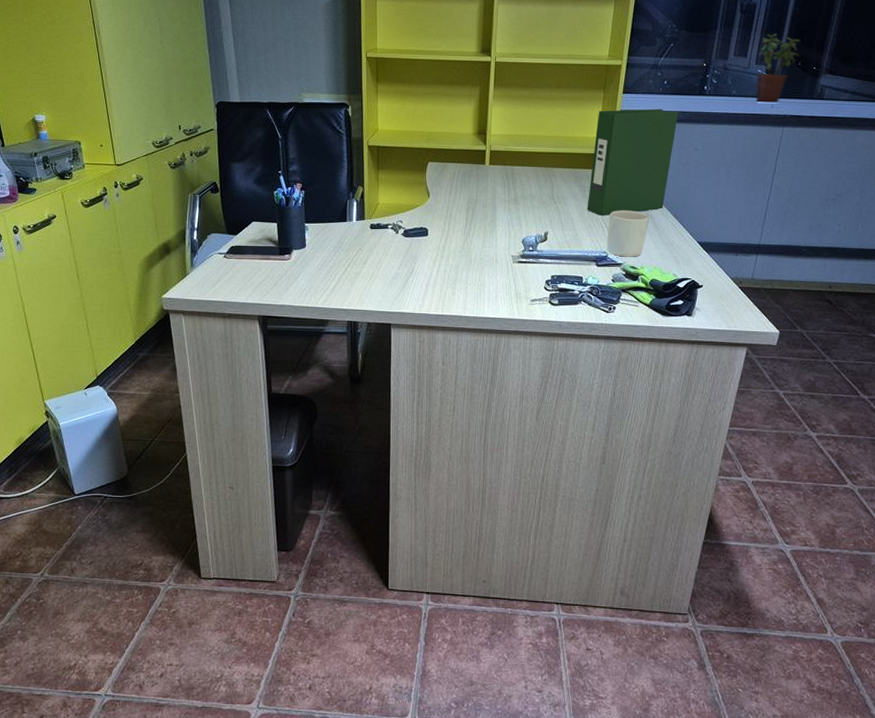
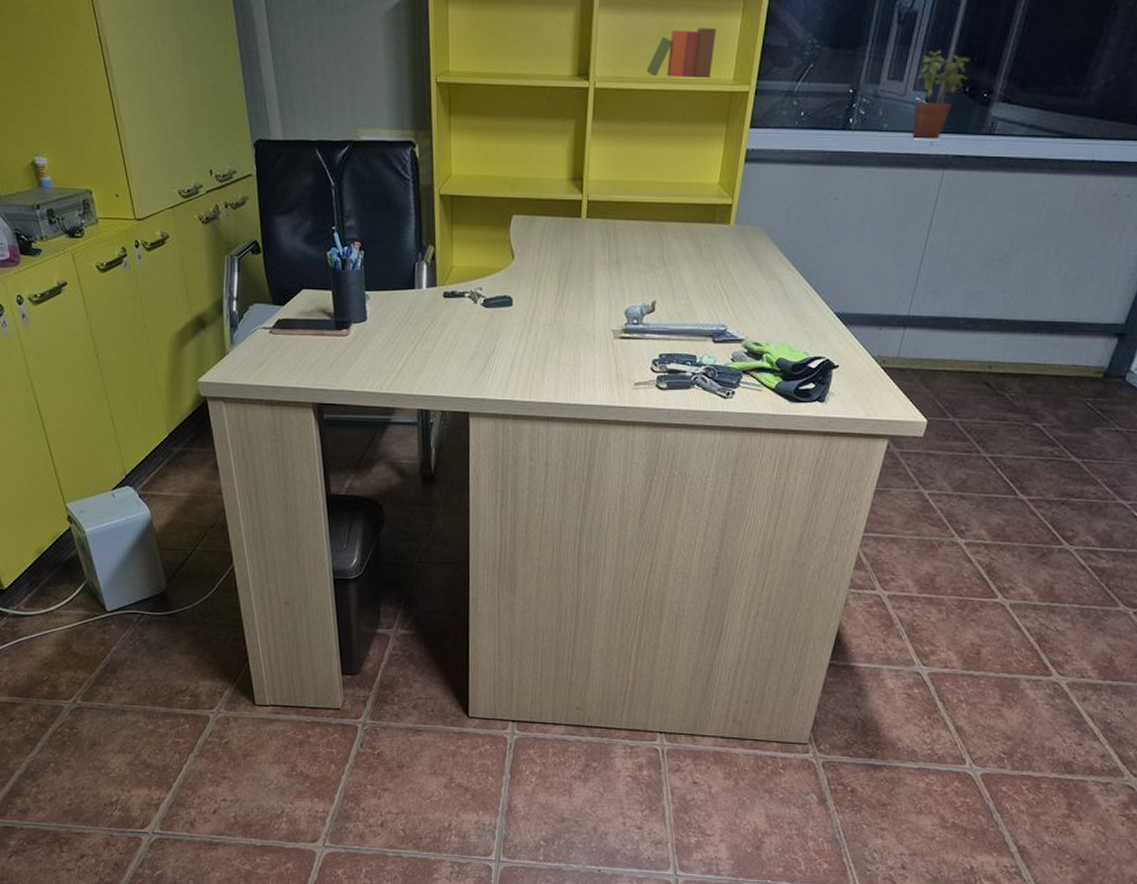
books: none [537,15,594,55] -> present [646,28,716,79]
binder: present [587,108,679,215] -> none [703,147,818,281]
mug: present [606,210,650,257] -> none [725,274,778,332]

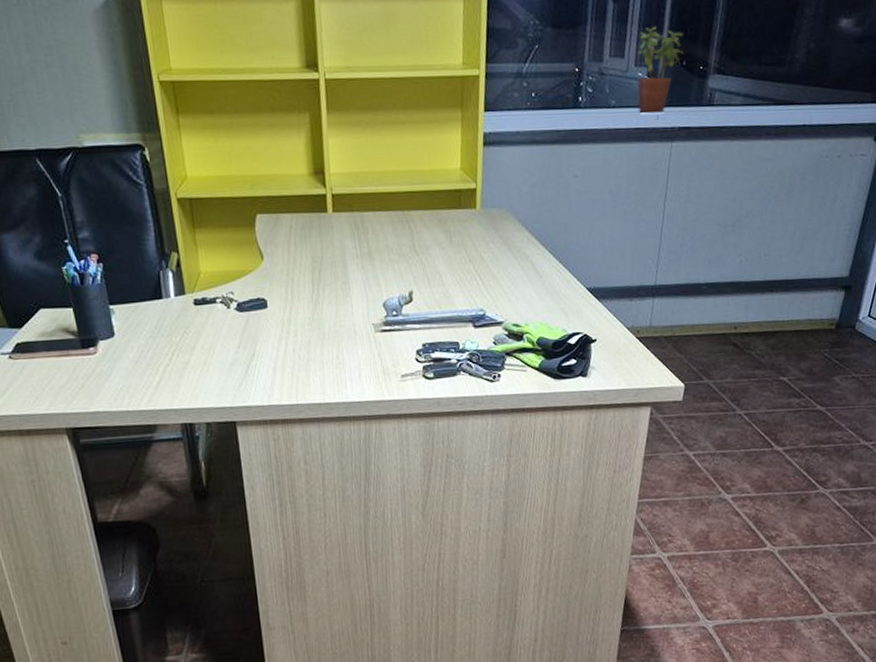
books: present [646,28,716,79] -> none [375,13,441,65]

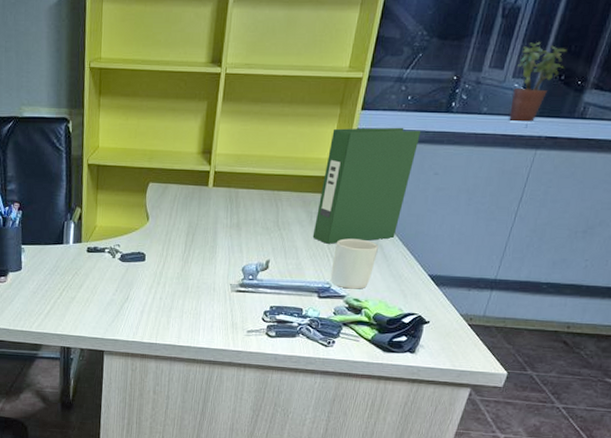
binder: none [455,128,552,266] -> present [312,127,422,244]
mug: none [482,256,530,314] -> present [330,238,379,289]

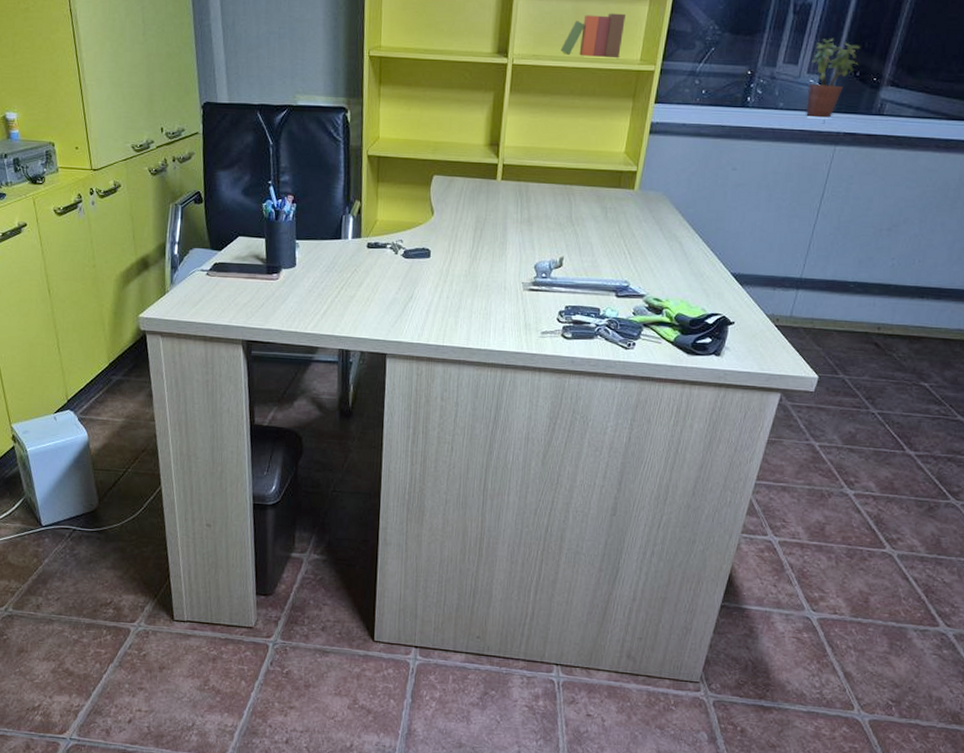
books: none [272,21,336,66] -> present [560,13,625,59]
binder: present [312,127,422,244] -> none [608,121,717,241]
mug: present [330,238,379,289] -> none [628,235,679,288]

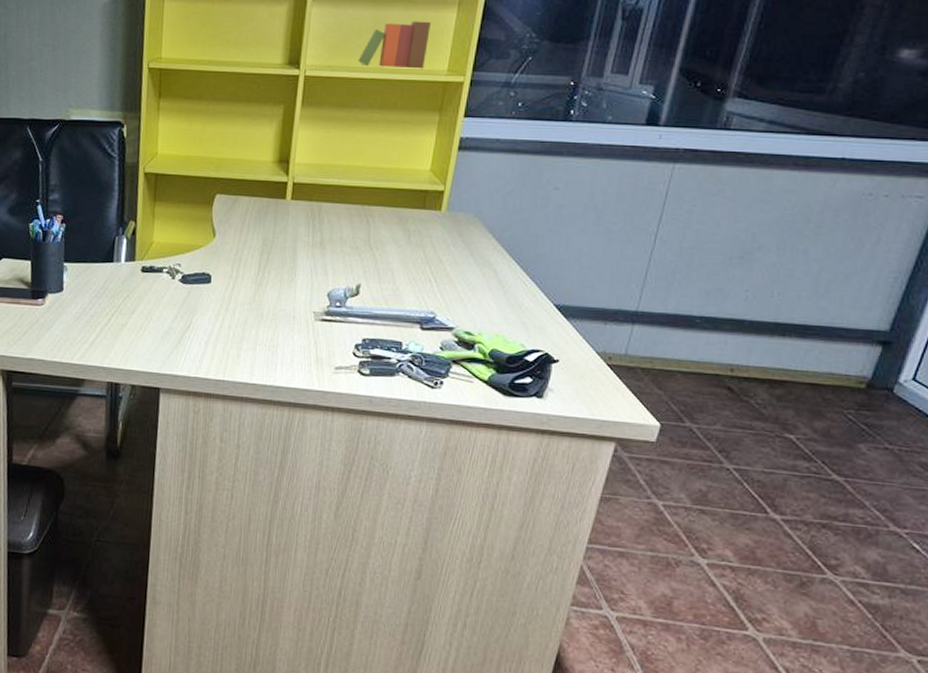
potted plant: present [806,38,861,119] -> none [639,45,702,134]

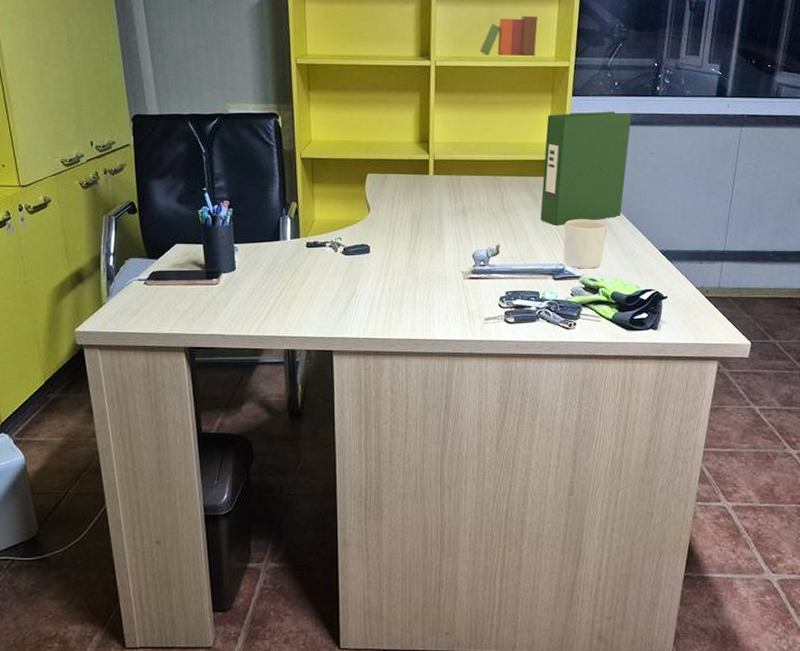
binder: none [411,136,536,267] -> present [540,111,632,225]
mug: none [435,261,493,321] -> present [563,219,608,269]

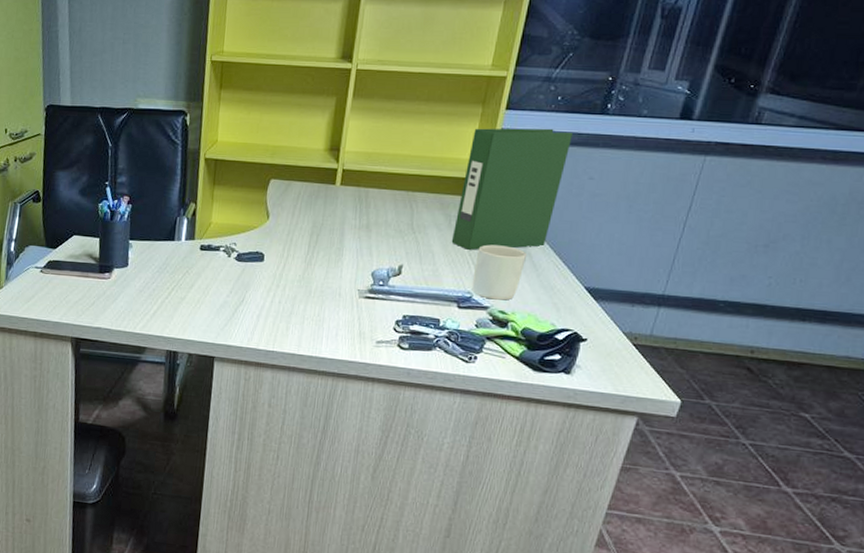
books: present [479,16,538,57] -> none [407,18,477,64]

